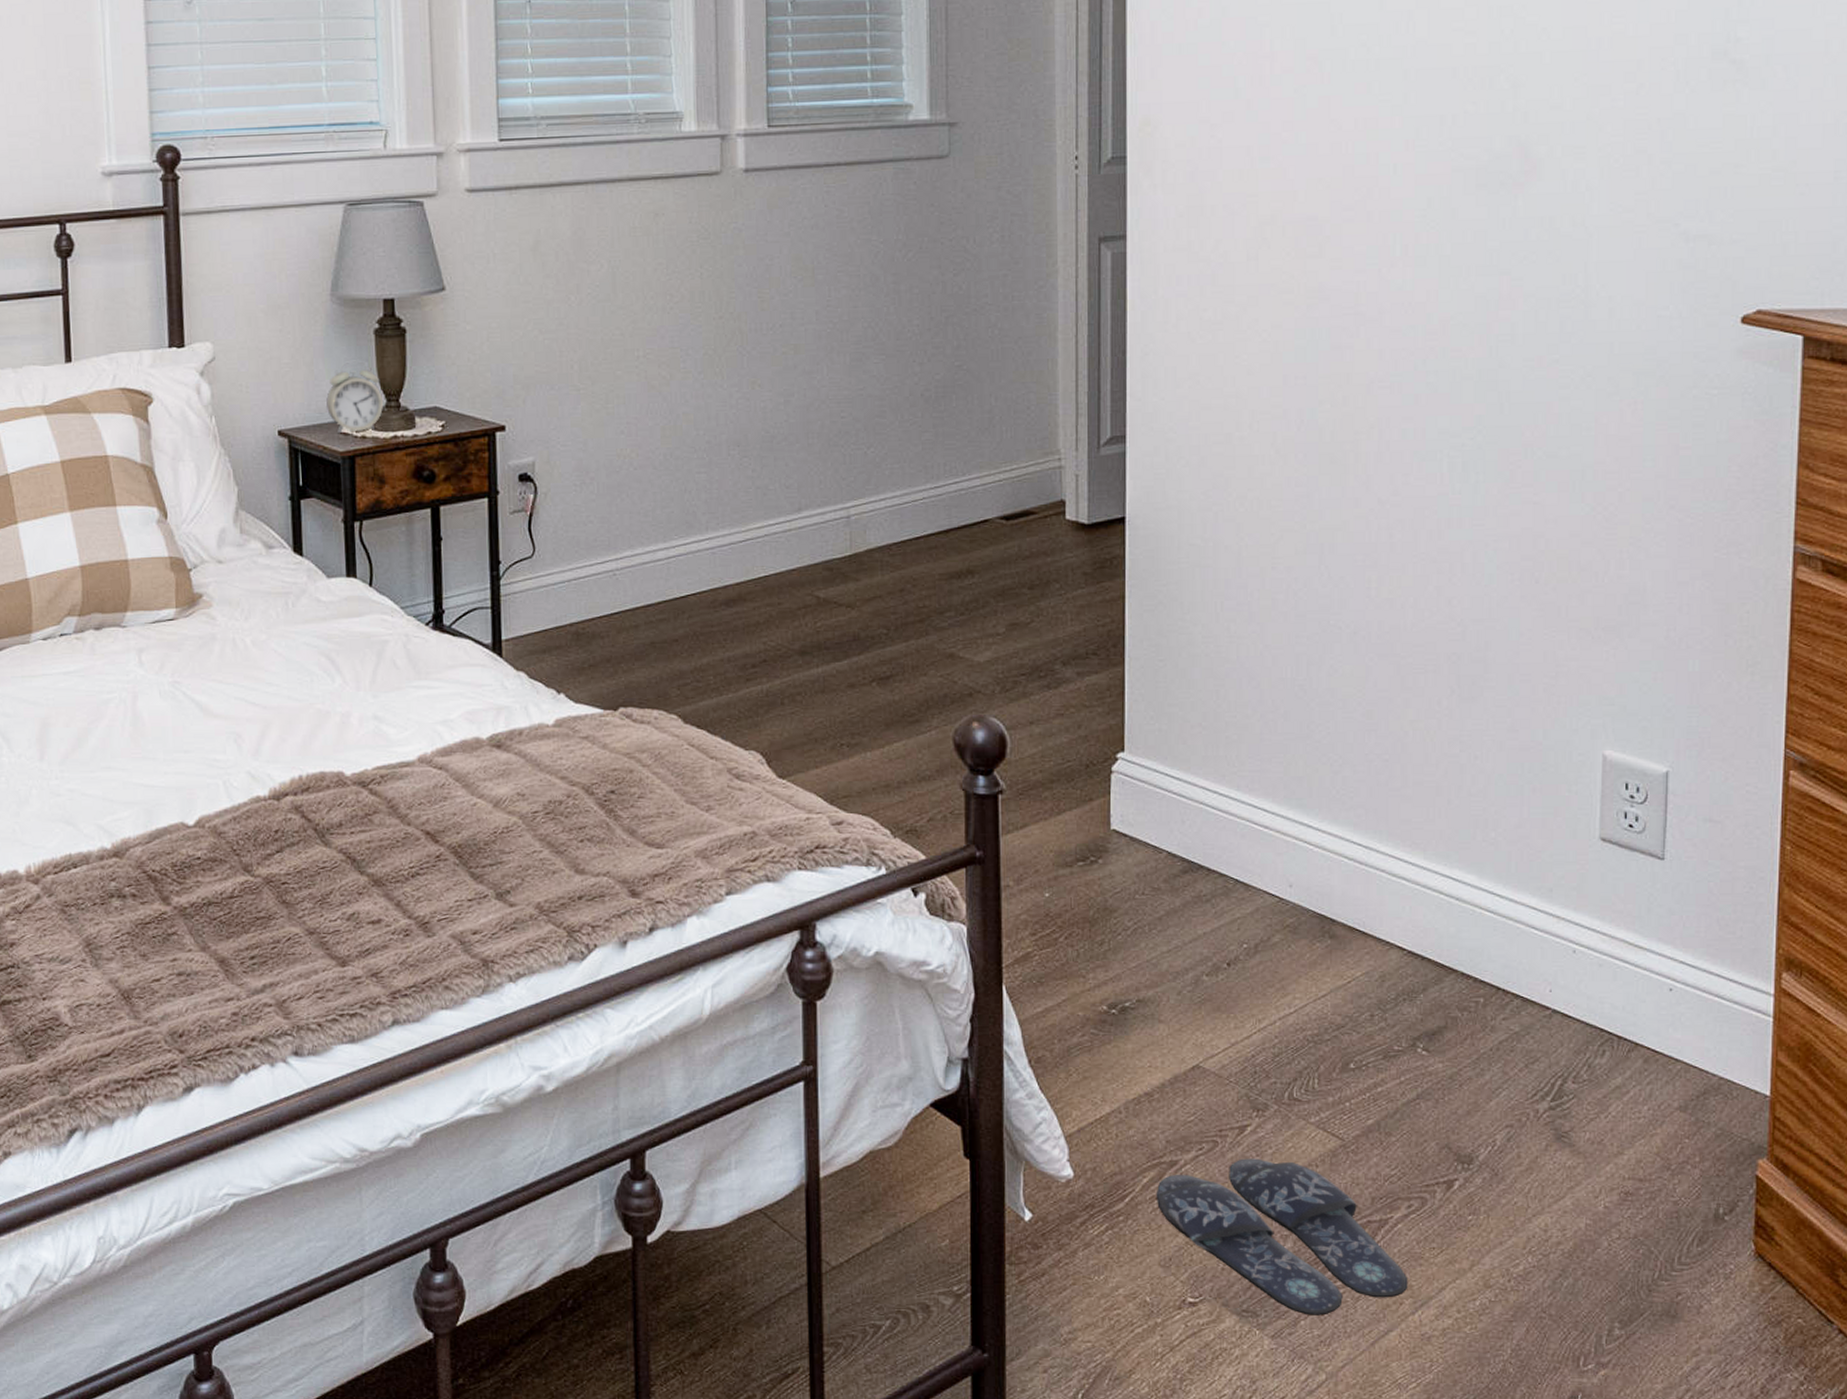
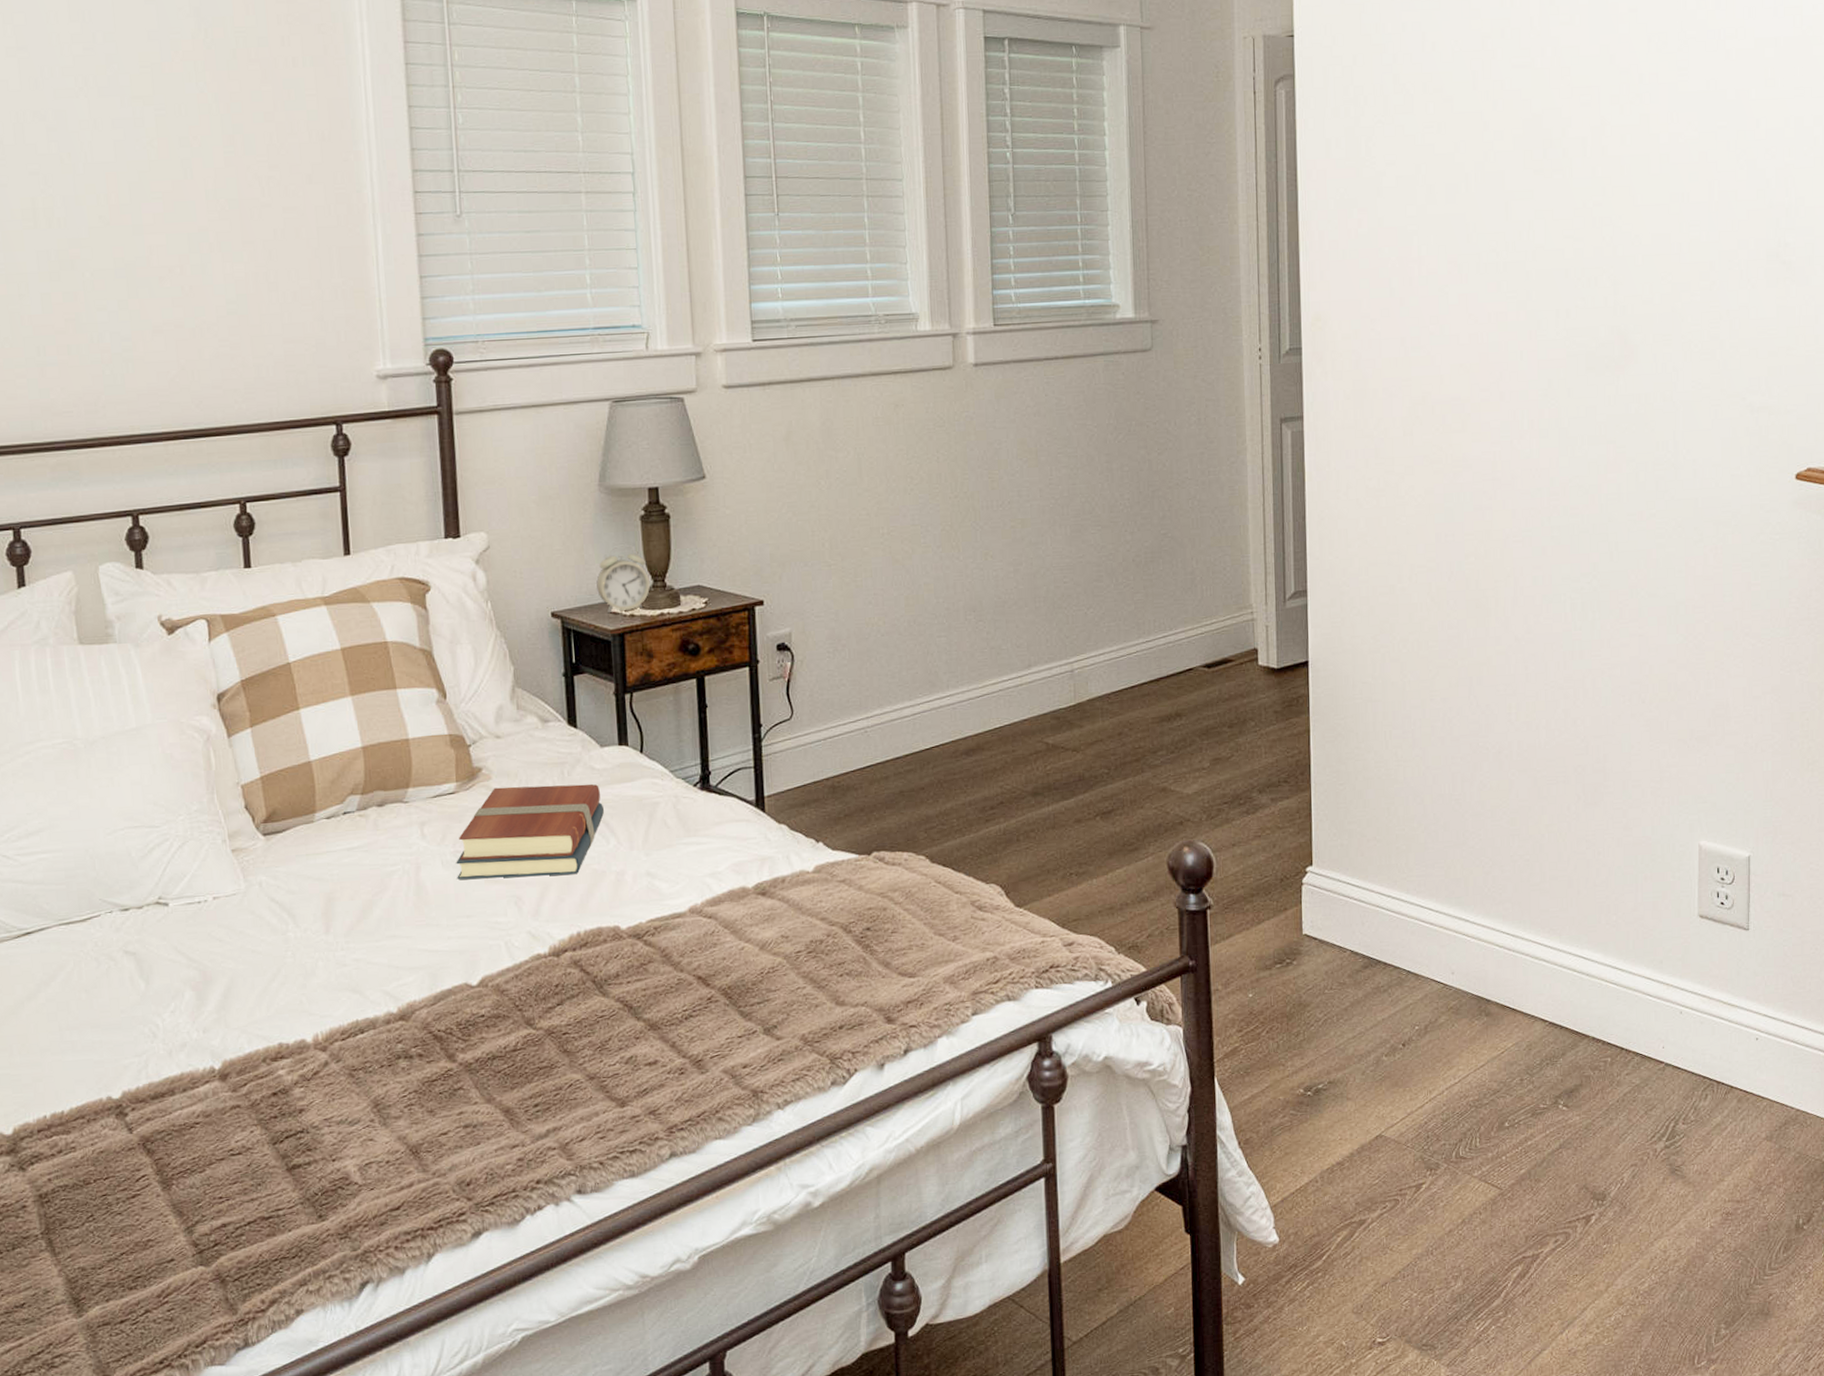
books: none [174,615,331,713] -> present [456,783,605,880]
slippers: present [1157,1158,1407,1316] -> none [1349,1211,1556,1344]

